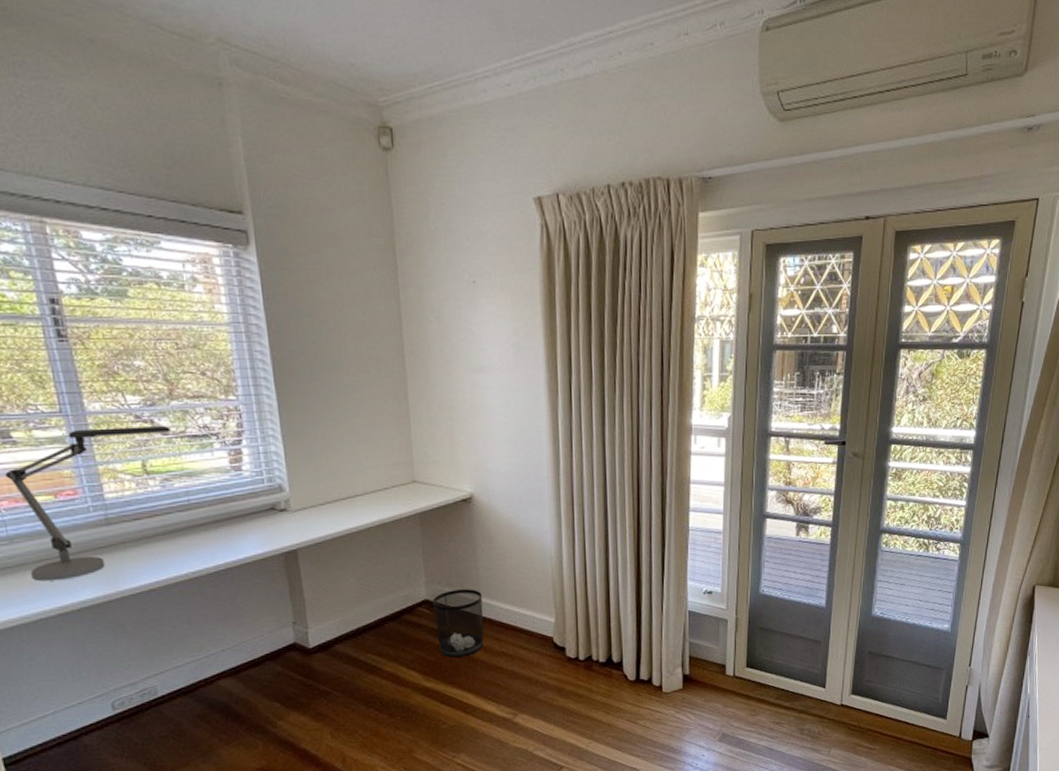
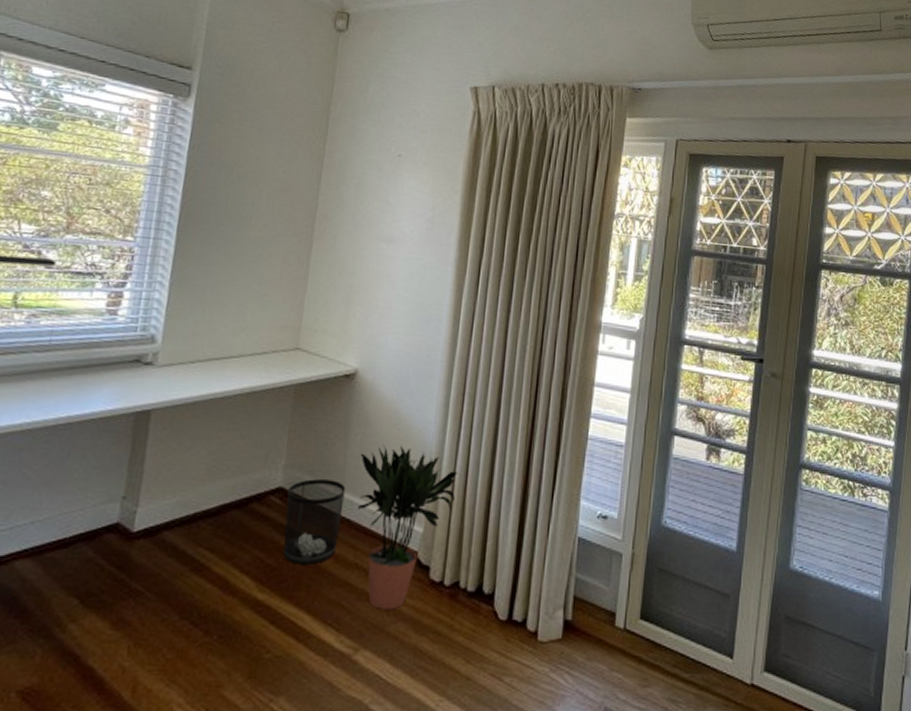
potted plant: none [489,554,578,684] -> present [357,444,459,610]

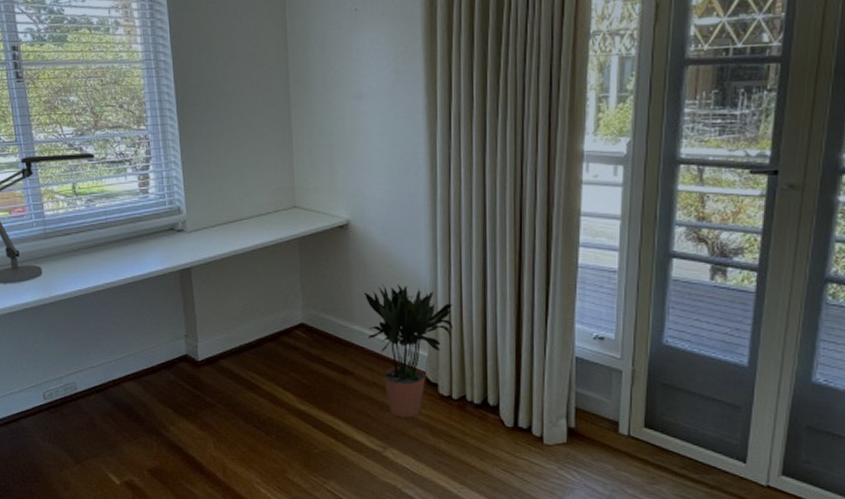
waste bin: present [283,479,346,565] -> none [309,316,357,383]

